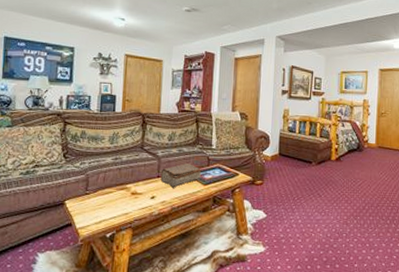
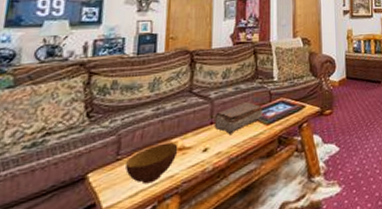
bowl: none [92,187,132,216] -> present [125,142,178,184]

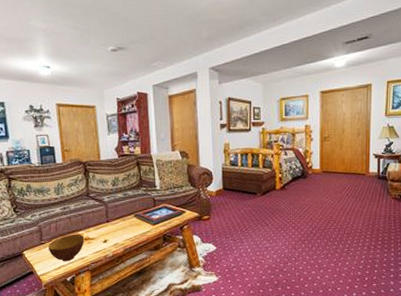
book: present [214,102,262,134] -> none [109,206,149,230]

